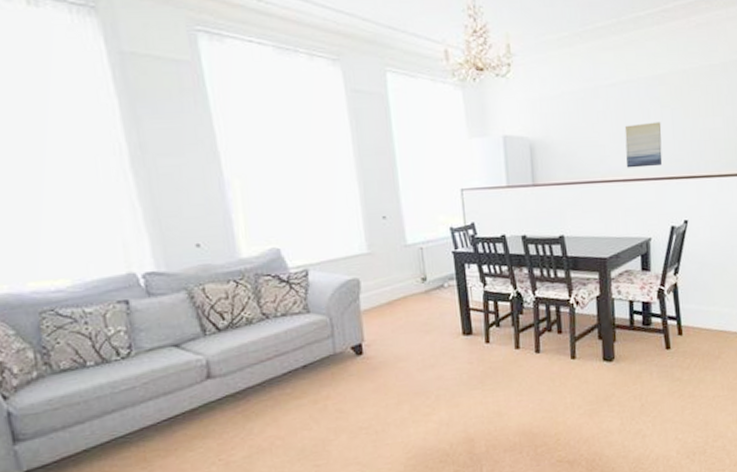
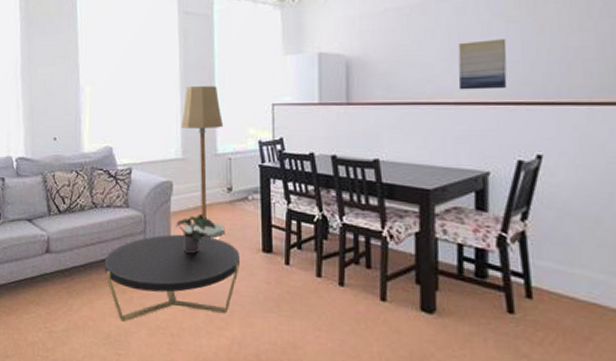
coffee table: none [286,329,441,432] -> present [104,234,239,322]
floor lamp: none [362,173,423,331] -> present [181,86,225,239]
potted plant: none [368,307,414,349] -> present [176,213,216,253]

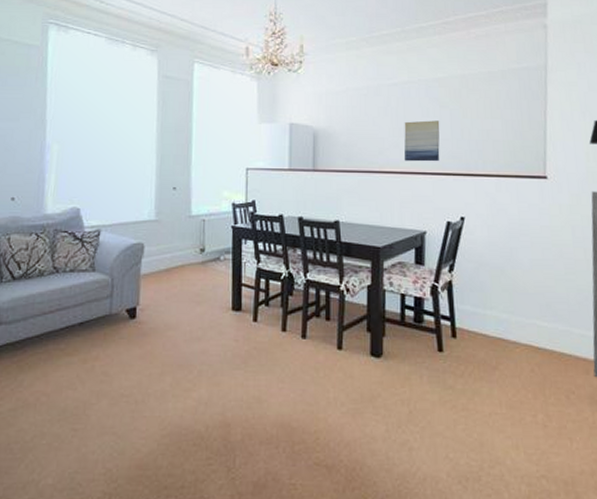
coffee table: present [104,234,239,322] -> none [63,297,210,393]
potted plant: present [176,213,216,253] -> none [145,274,188,315]
floor lamp: present [181,86,225,239] -> none [154,149,199,300]

